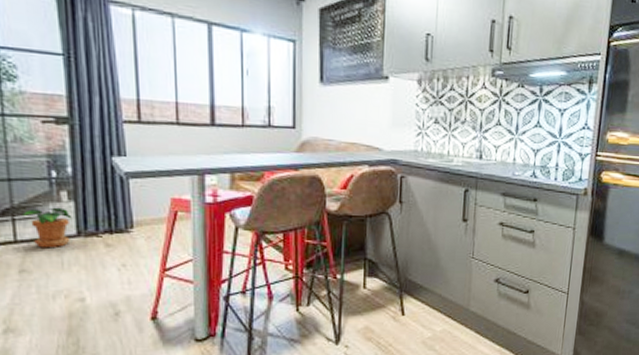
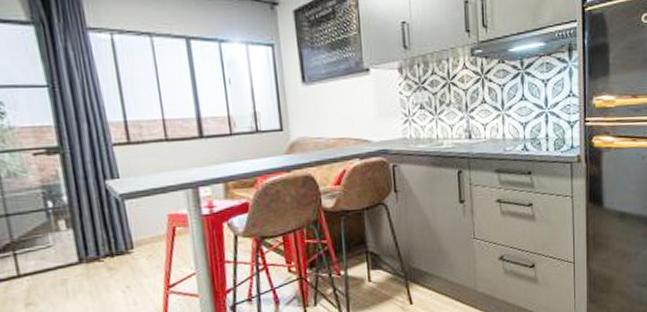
potted plant: present [22,207,73,248] -> none [23,236,73,280]

